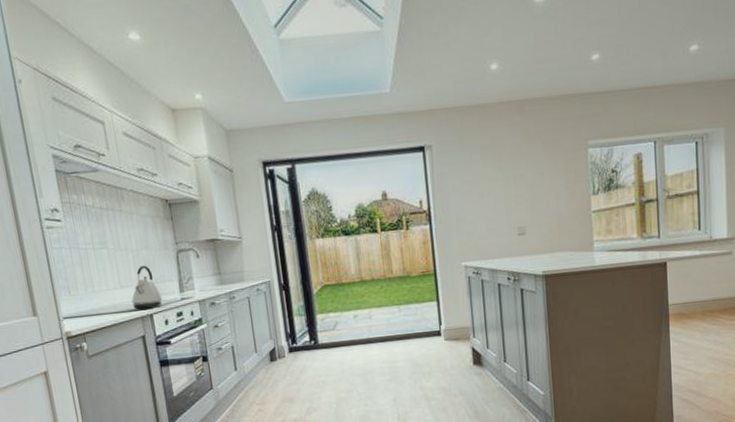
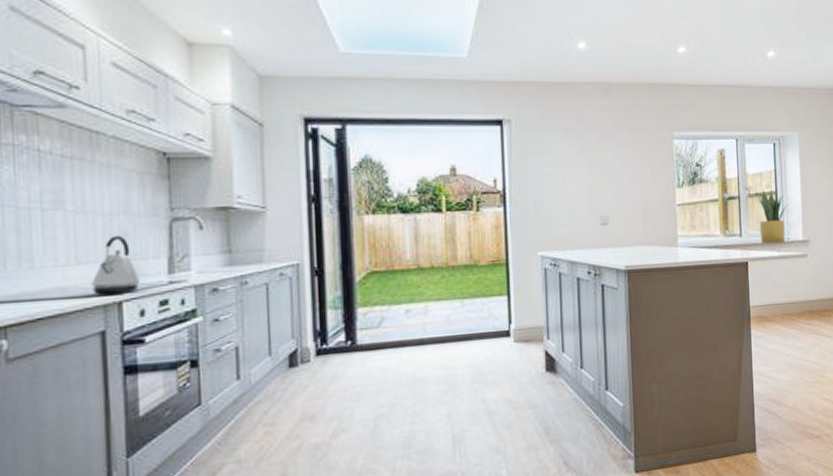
planter: none [675,187,712,244] -> present [756,188,788,244]

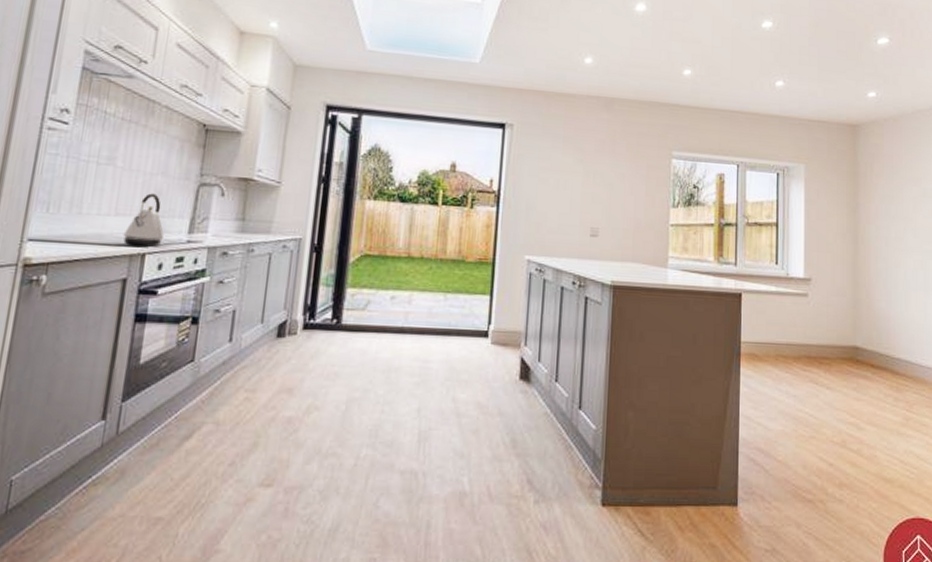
planter: present [756,188,788,244] -> none [755,218,790,279]

